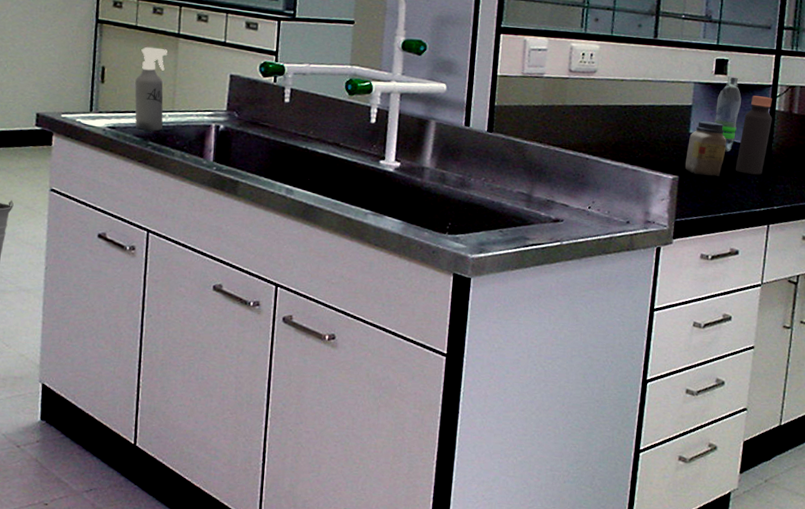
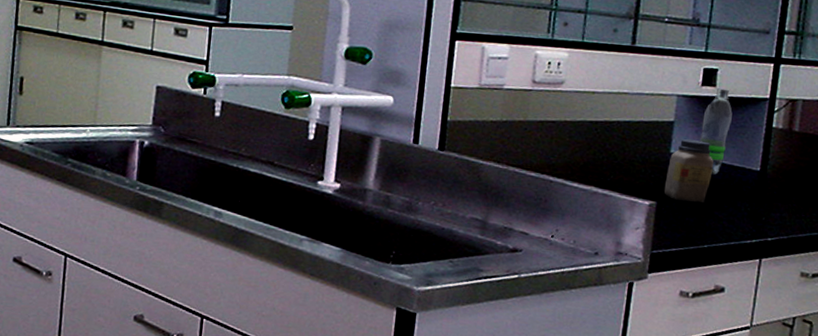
spray bottle: present [135,47,168,132] -> none [54,55,90,148]
bottle: present [735,96,773,176] -> none [723,110,769,202]

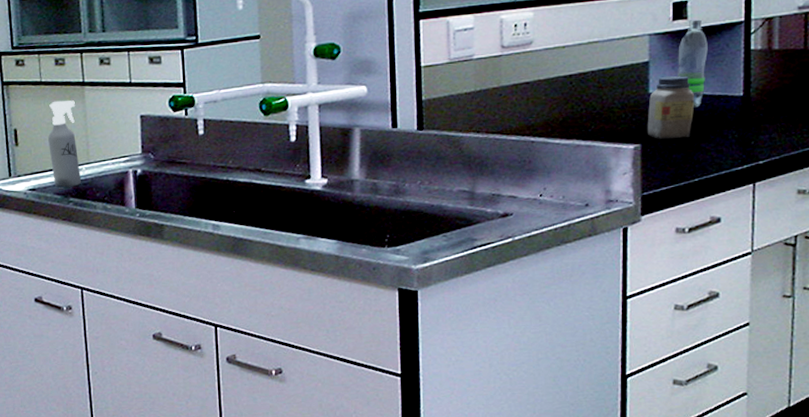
spray bottle: none [54,55,90,148] -> present [48,100,82,188]

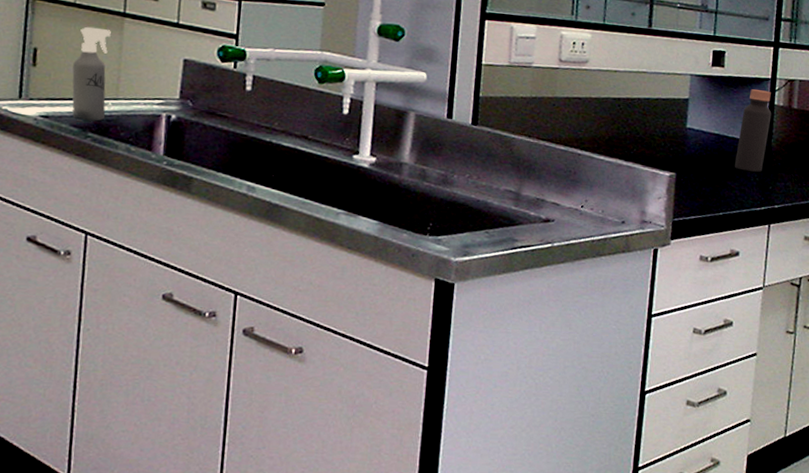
jar: present [647,76,695,139] -> none [682,115,726,174]
bottle: present [678,19,708,108] -> none [712,69,740,148]
bottle: none [707,35,748,130] -> present [734,89,772,173]

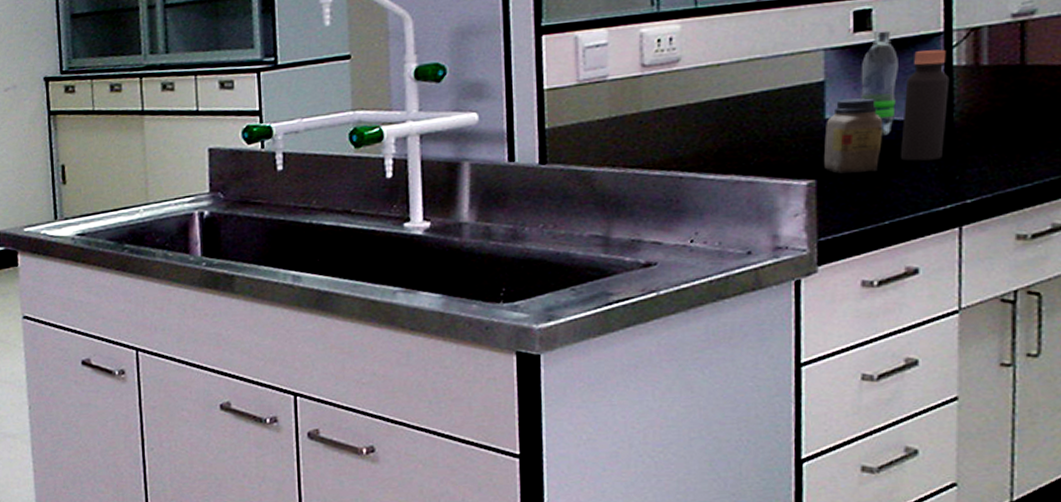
spray bottle: present [72,27,111,121] -> none [101,132,139,233]
jar: none [682,115,726,174] -> present [823,98,883,174]
bottle: none [712,69,740,148] -> present [861,30,898,136]

